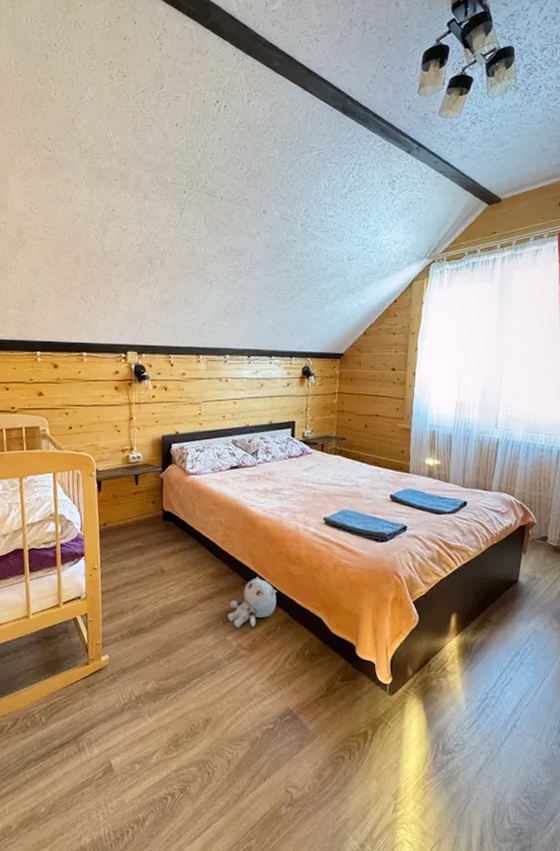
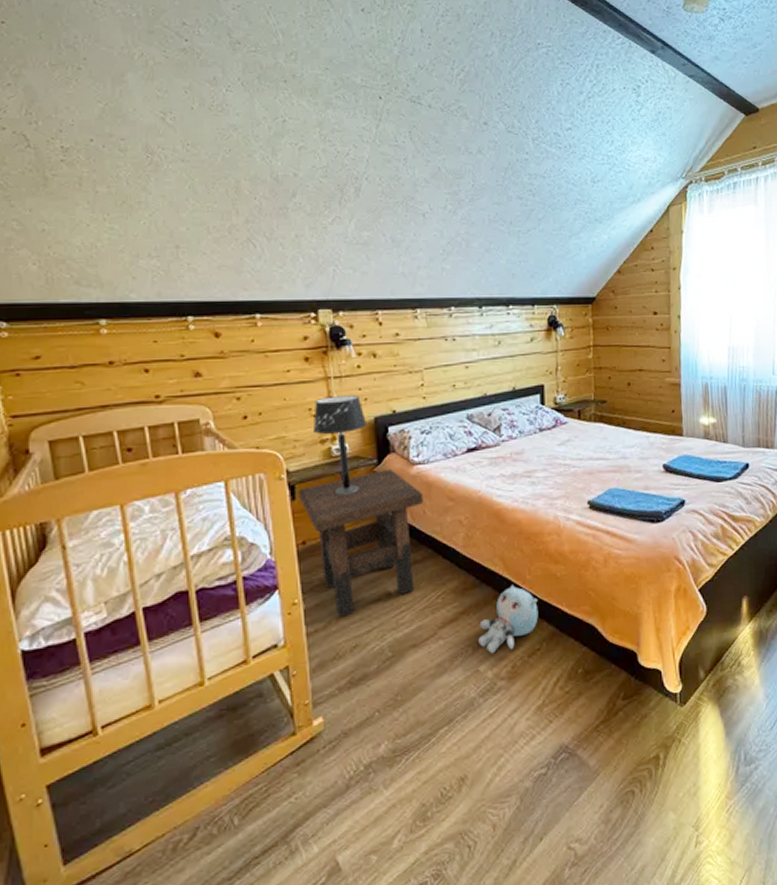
side table: none [103,475,194,583] -> present [298,468,424,617]
table lamp: none [117,417,157,492] -> present [312,395,368,495]

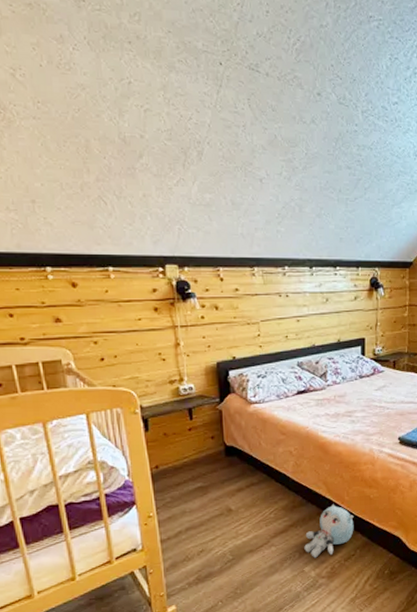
side table: present [298,468,424,617] -> none [151,406,260,528]
table lamp: present [312,395,368,495] -> none [162,343,211,428]

